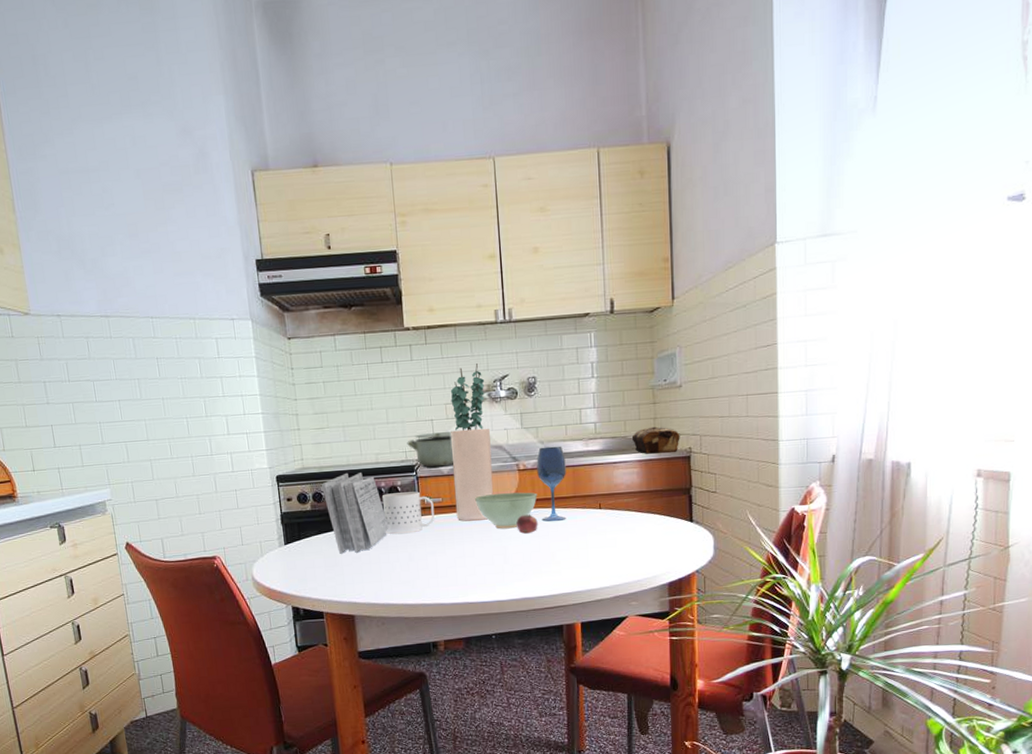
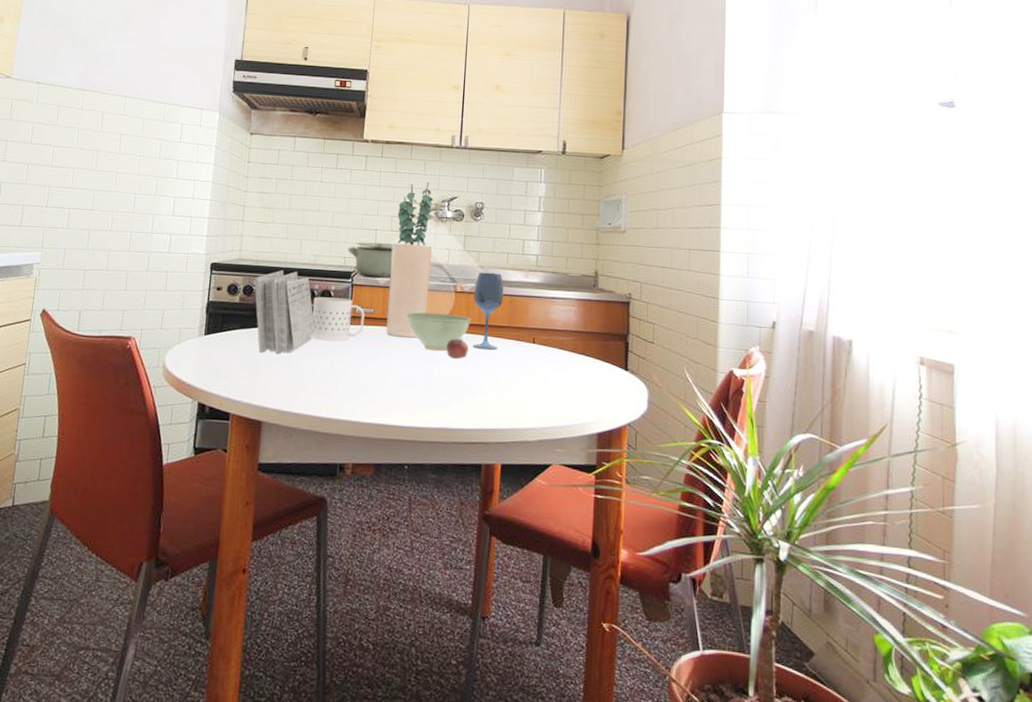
bread loaf: present [632,426,680,455] -> none [573,267,621,297]

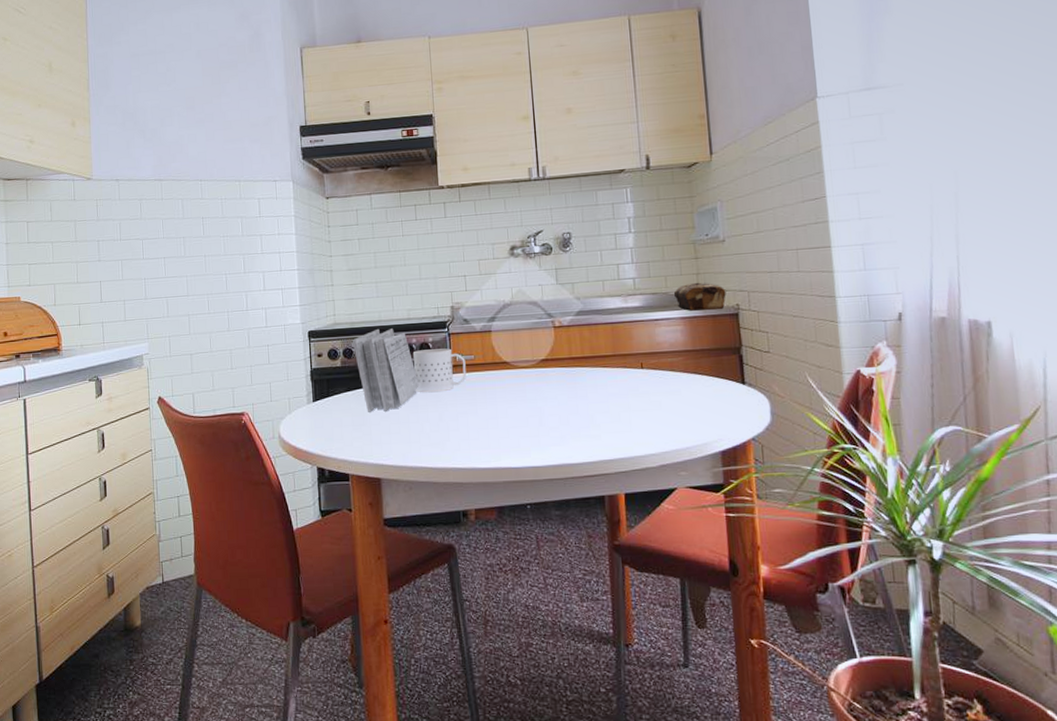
saucepan: present [347,242,393,278] -> none [439,288,486,324]
vase: present [385,182,434,339] -> none [483,220,528,381]
bowl: present [406,312,471,352] -> none [507,350,574,389]
fruit: present [446,338,469,360] -> none [552,373,576,395]
wineglass: present [472,272,504,351] -> none [573,302,606,382]
bread loaf: none [573,267,621,297] -> present [674,282,726,312]

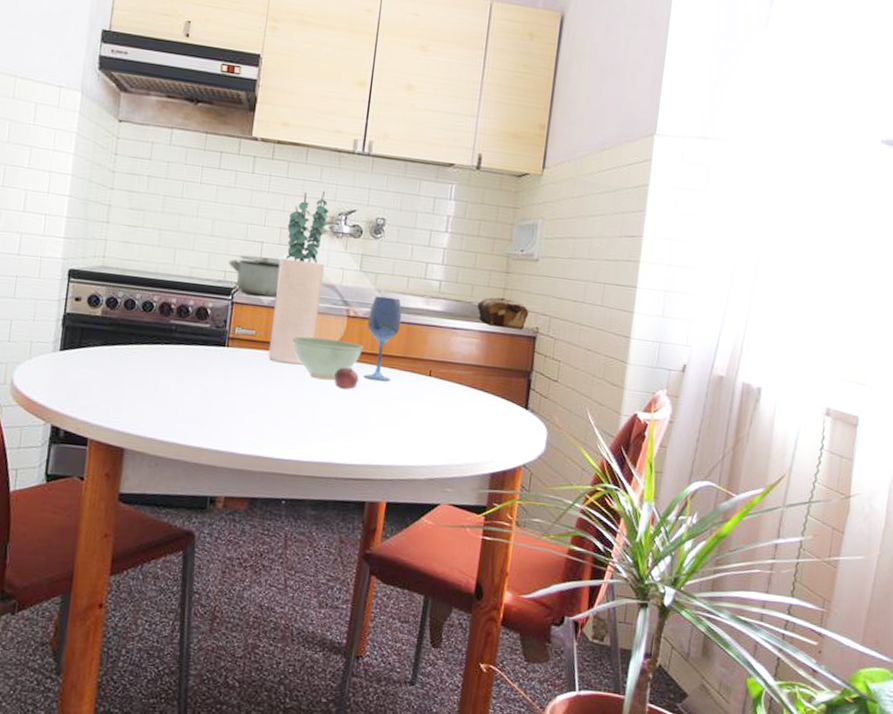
newspaper: present [353,328,419,413] -> none [119,281,189,377]
mug: present [412,348,467,393] -> none [183,314,245,365]
saucepan: none [439,288,486,324] -> present [228,254,281,297]
vase: none [483,220,528,381] -> present [268,191,329,366]
bowl: none [507,350,574,389] -> present [292,336,364,381]
fruit: none [552,373,576,395] -> present [334,367,359,391]
wineglass: none [573,302,606,382] -> present [363,295,402,383]

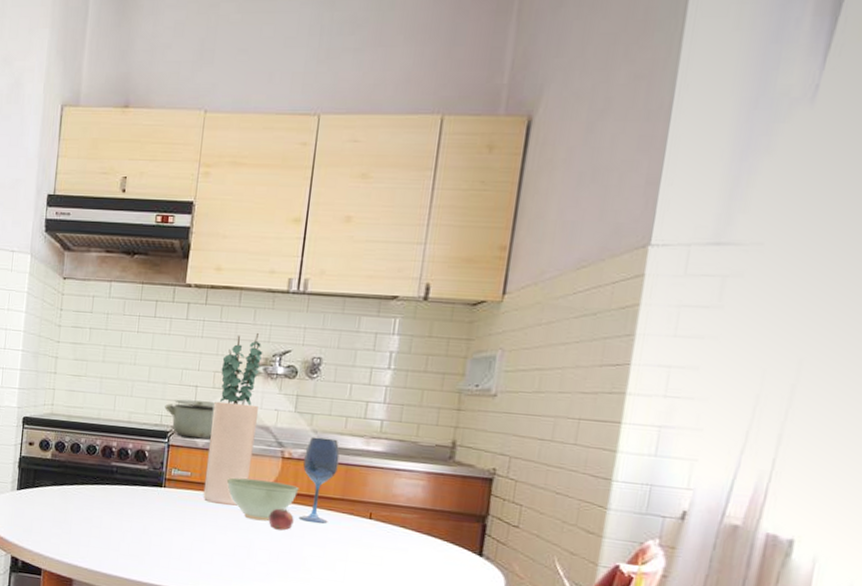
bread loaf: present [478,297,529,331] -> none [424,436,485,472]

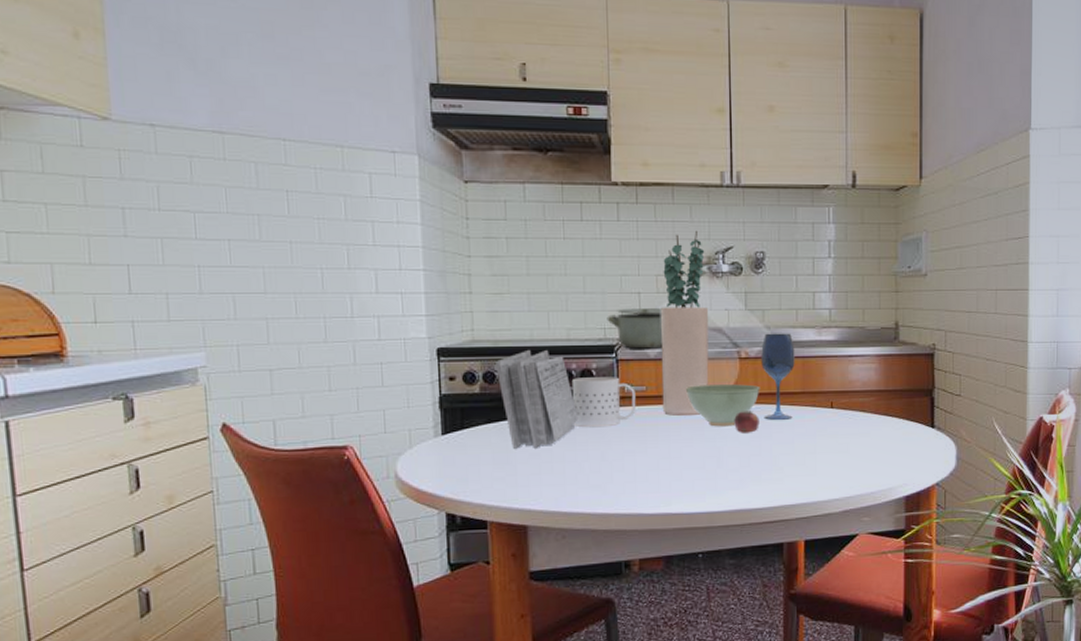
newspaper: none [66,426,128,514] -> present [496,349,579,450]
mug: none [124,456,181,505] -> present [571,377,636,428]

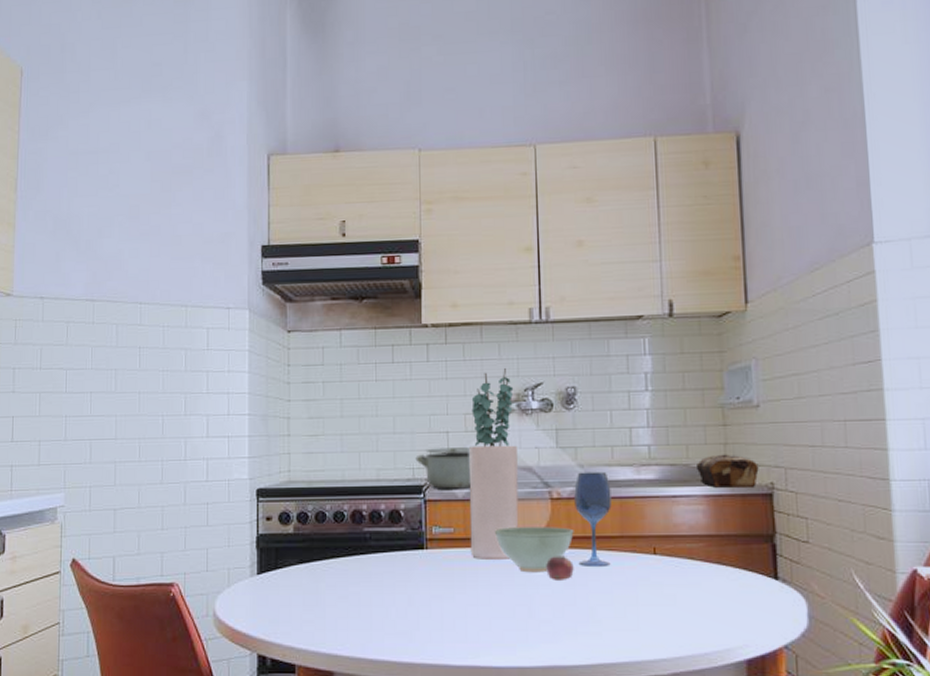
newspaper: present [496,349,579,450] -> none [309,490,386,592]
mug: present [571,377,636,428] -> none [380,518,444,571]
bread loaf: none [871,318,924,350] -> present [697,454,759,489]

